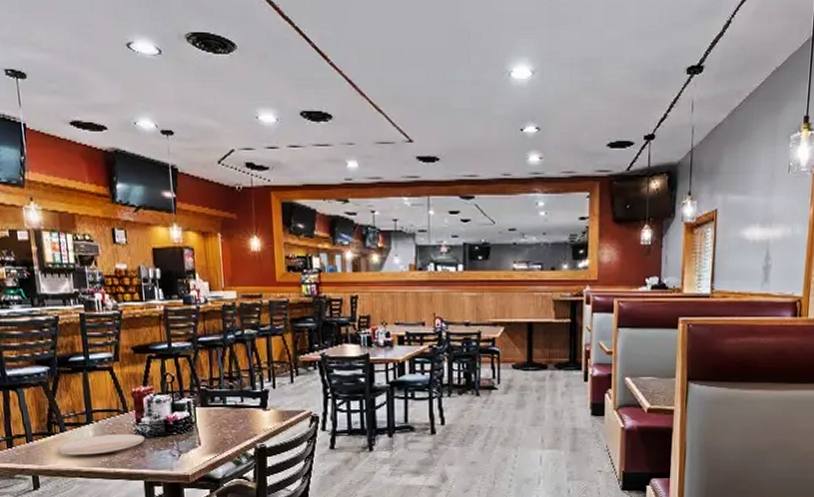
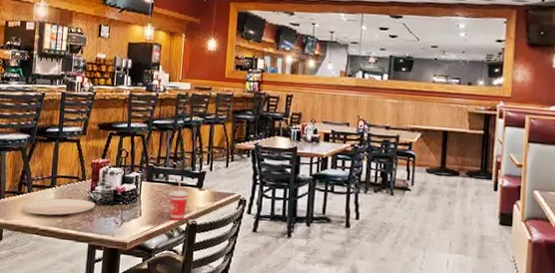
beverage cup: none [225,398,253,446] -> present [168,176,189,221]

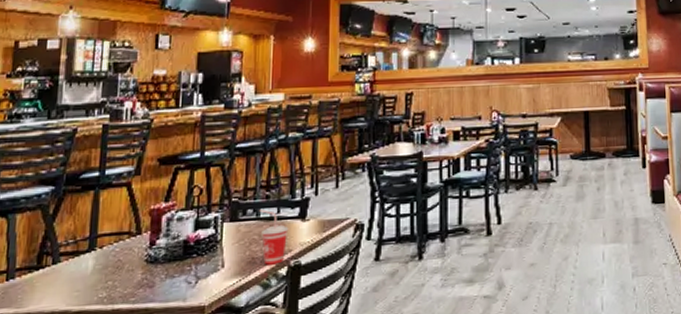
plate: present [22,198,96,216] -> none [43,259,158,293]

